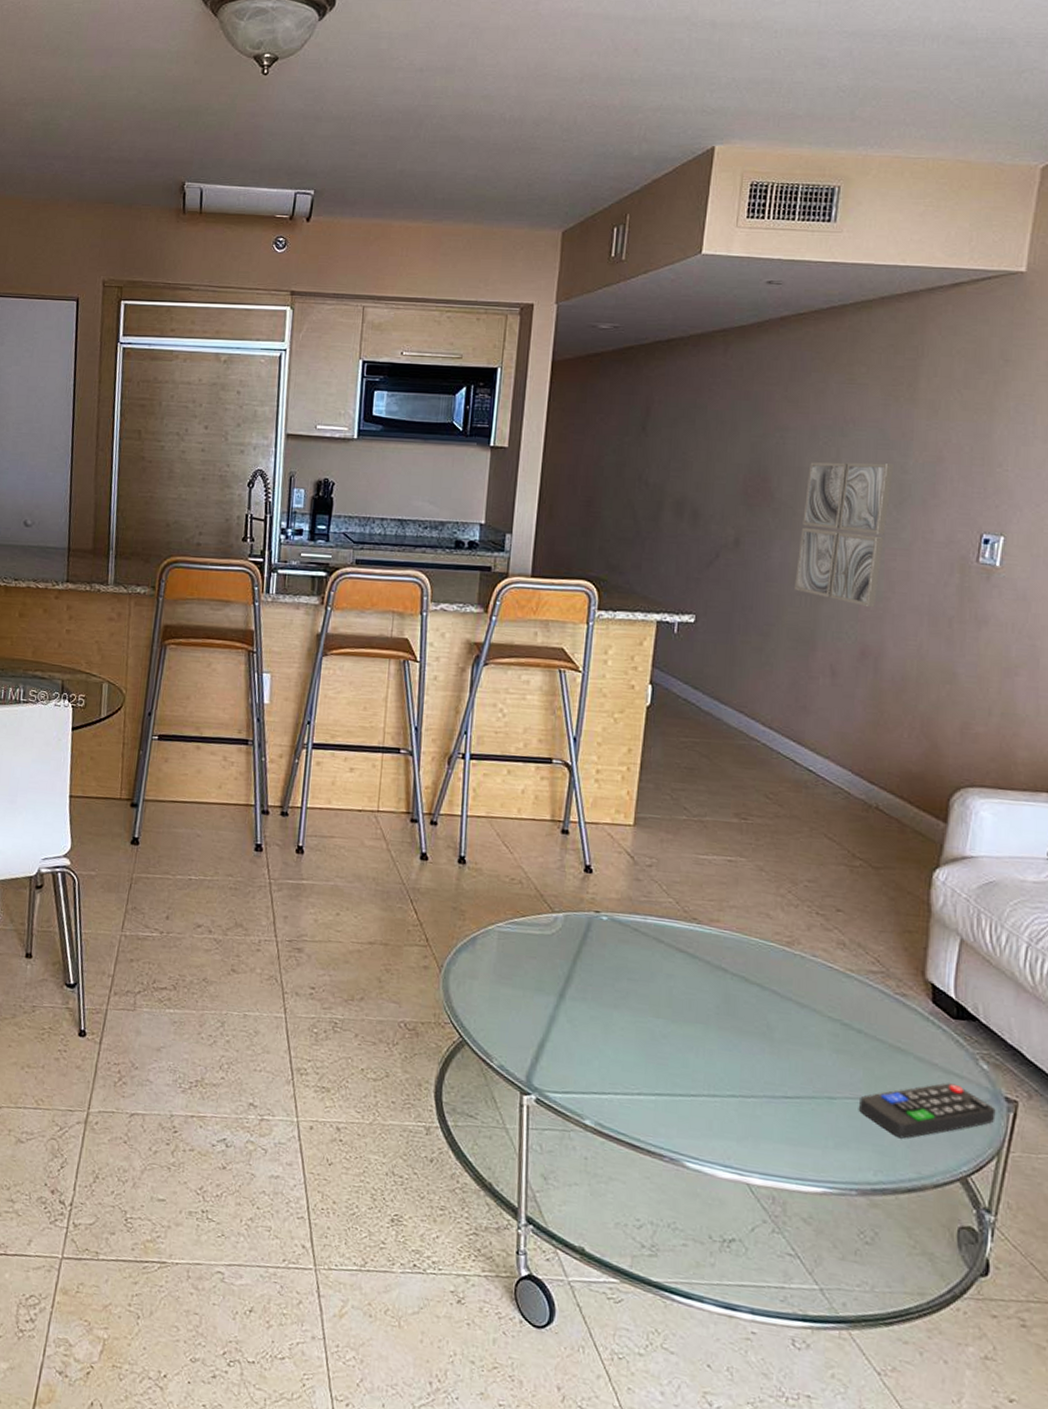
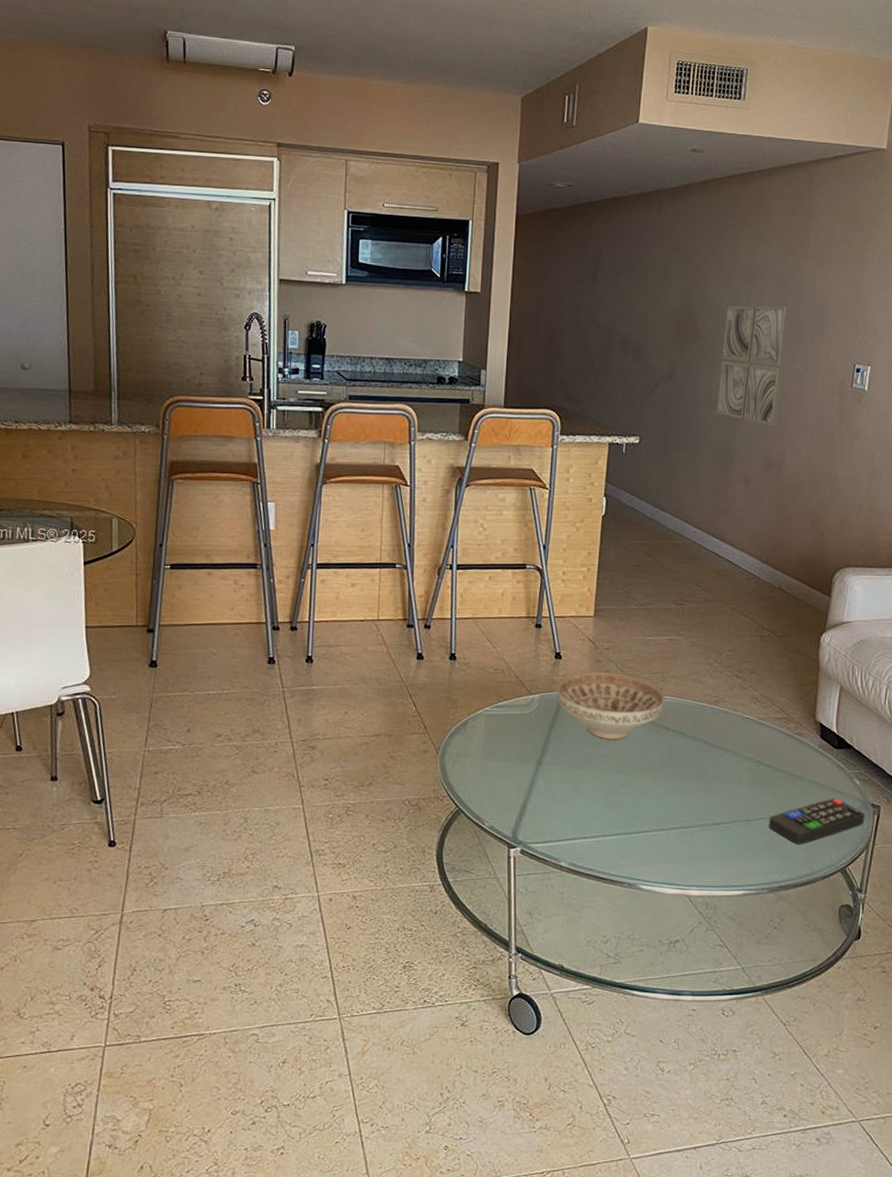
decorative bowl: none [585,891,722,977] -> present [557,672,665,739]

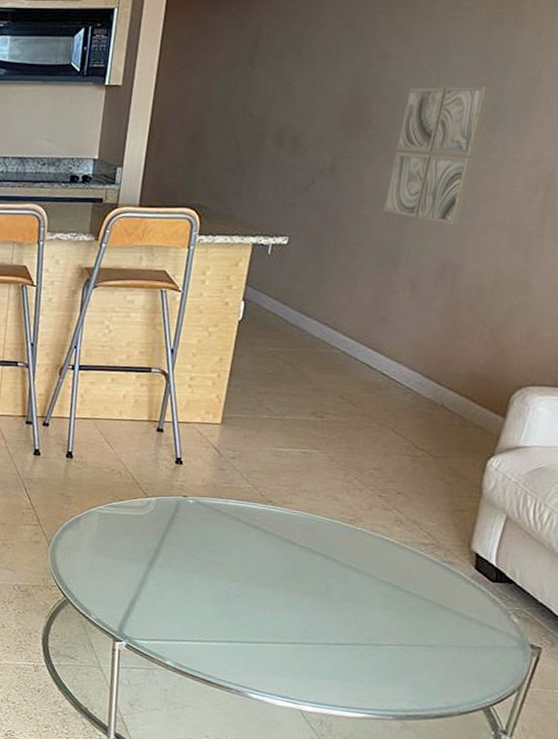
decorative bowl: present [557,672,665,739] -> none [174,479,294,549]
remote control: present [769,798,865,845] -> none [401,633,521,677]

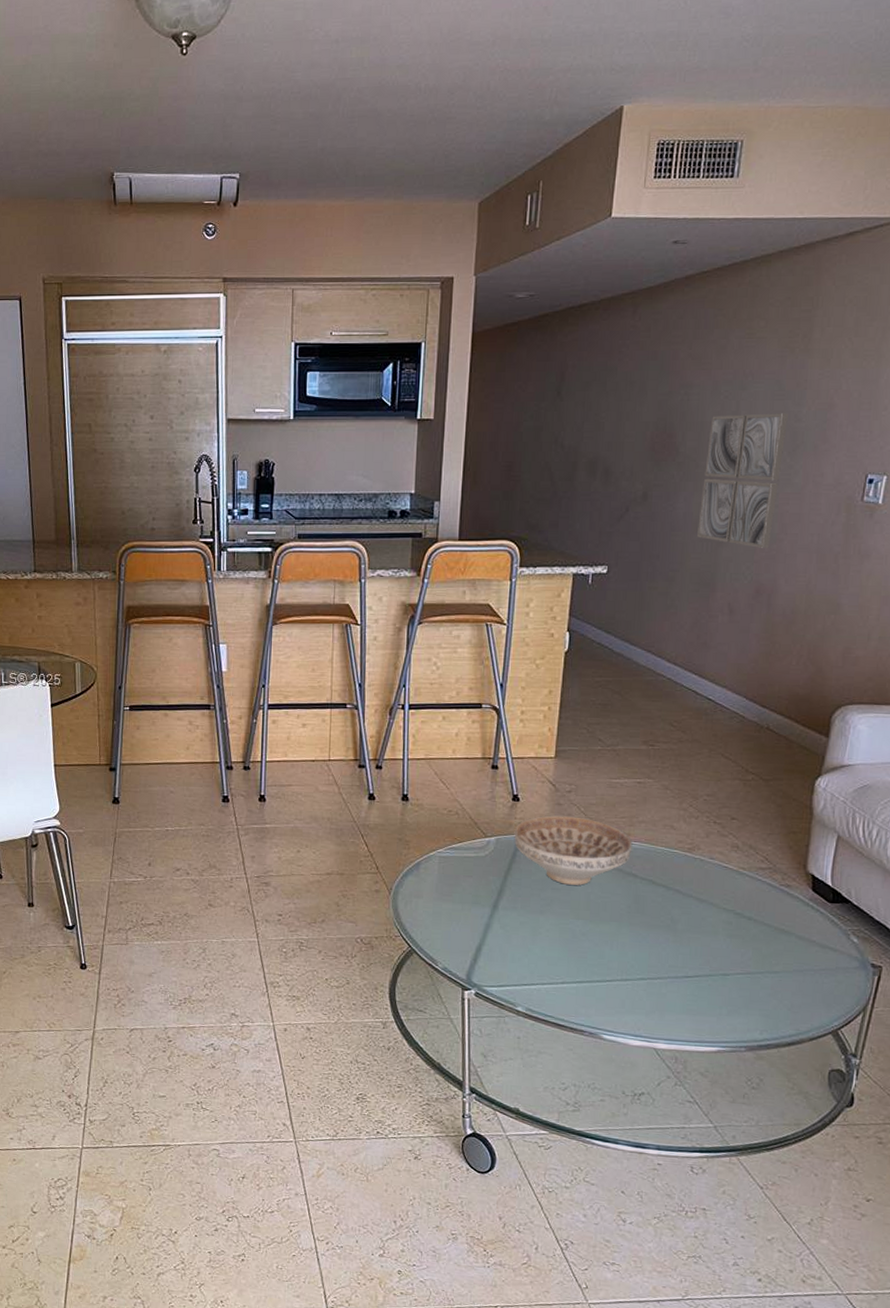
decorative bowl: none [174,479,294,549] -> present [514,815,633,885]

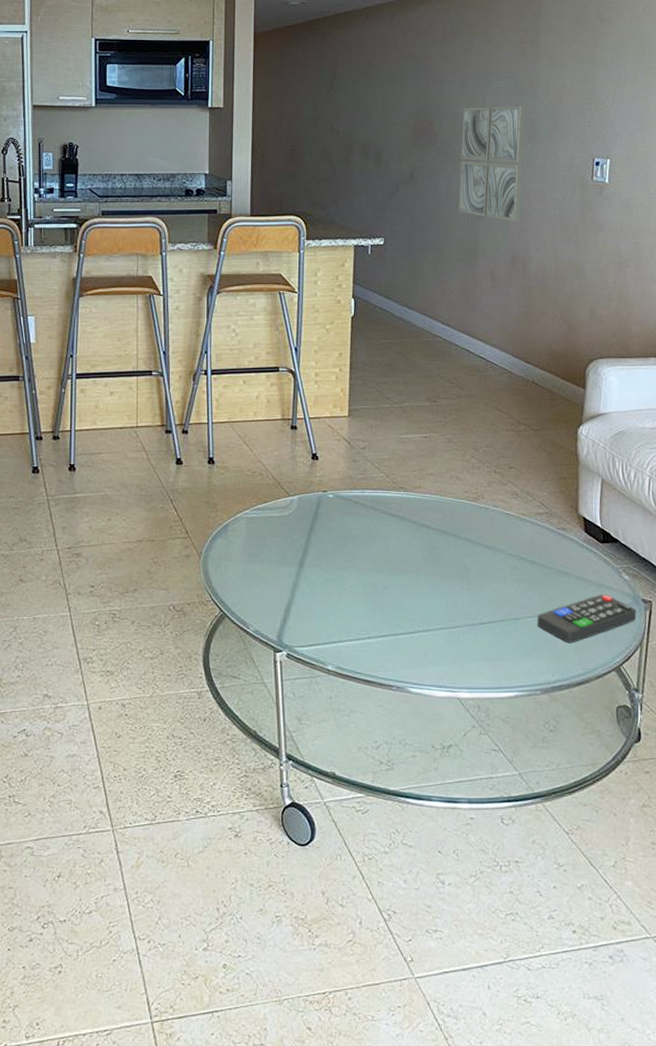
decorative bowl: present [514,815,633,885] -> none [315,472,424,539]
remote control: none [749,956,863,1003] -> present [537,594,637,643]

